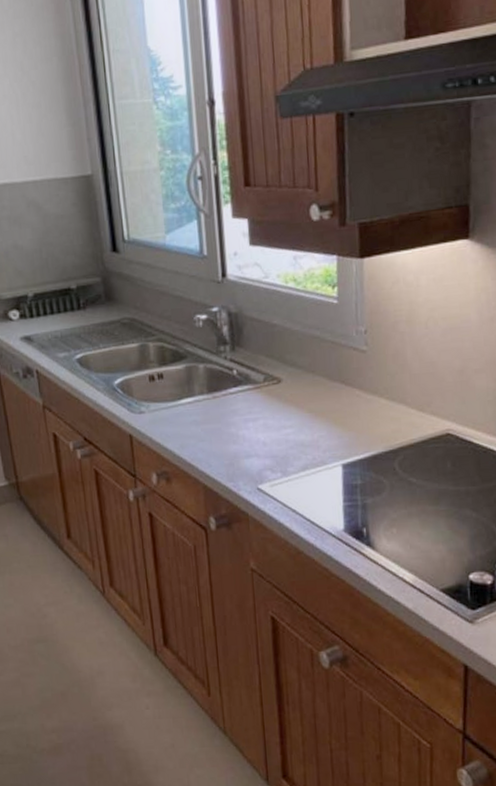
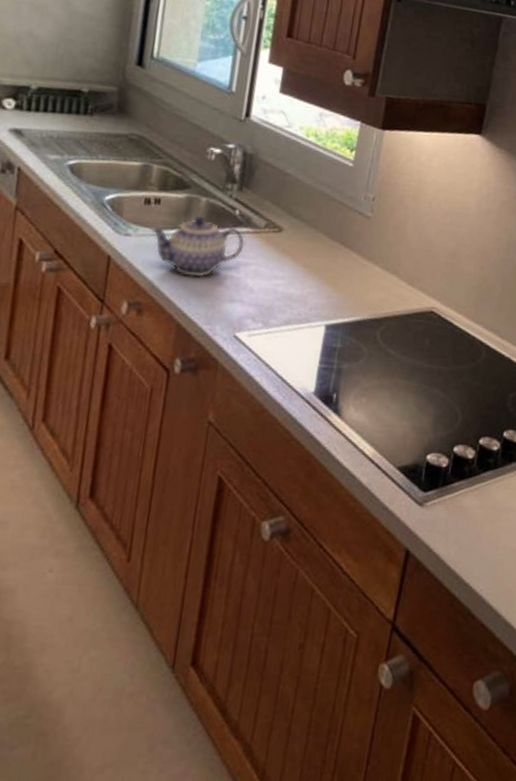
teapot: none [160,382,249,441] -> present [150,216,245,278]

